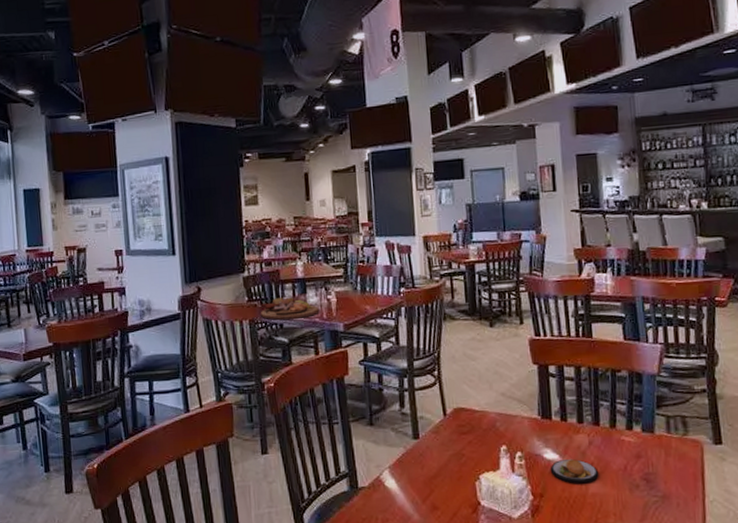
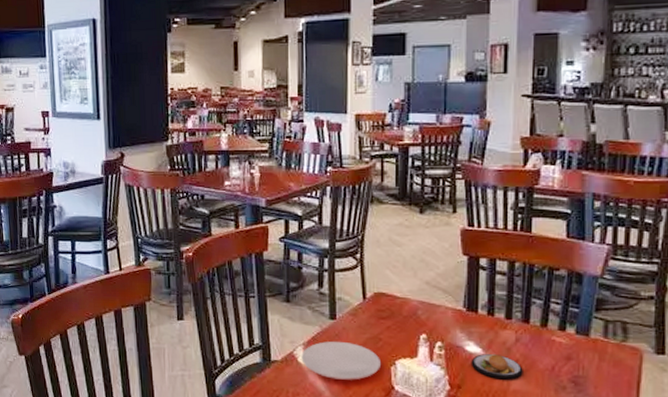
food platter: present [260,298,320,320] -> none [181,169,242,191]
plate: none [388,460,467,501] -> present [301,341,382,380]

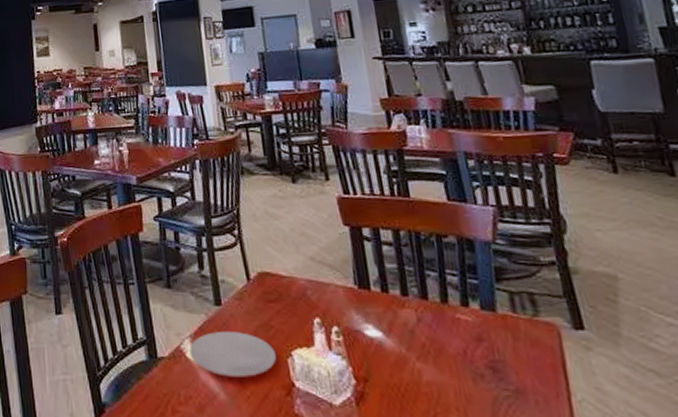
burger: present [471,354,523,380] -> none [373,338,433,369]

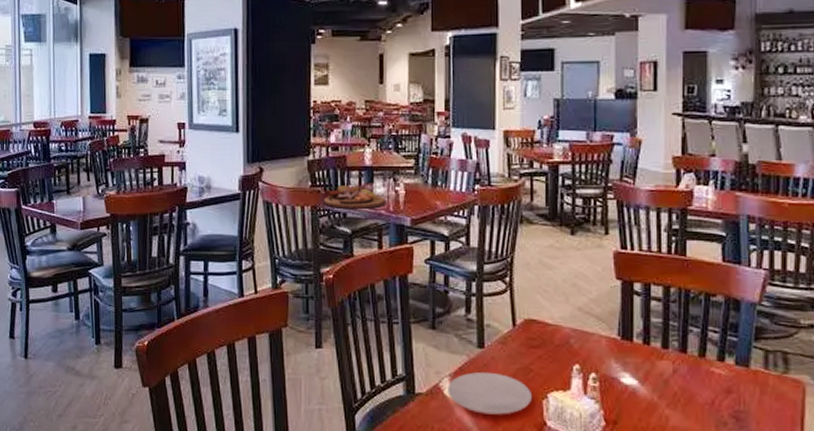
food platter: none [52,149,112,172] -> present [323,185,386,209]

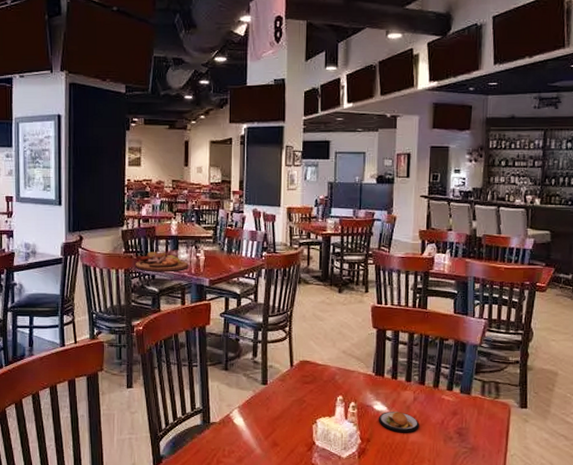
plate: present [447,371,533,415] -> none [237,403,305,438]
burger: none [627,386,682,415] -> present [378,412,420,433]

